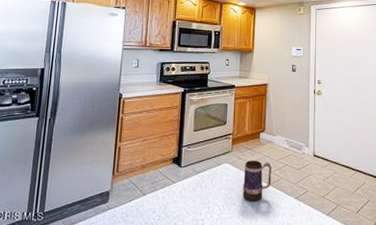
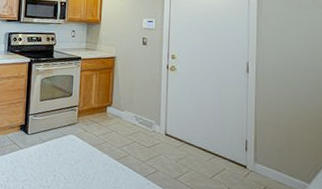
mug: present [243,160,272,202] -> none [88,133,119,175]

